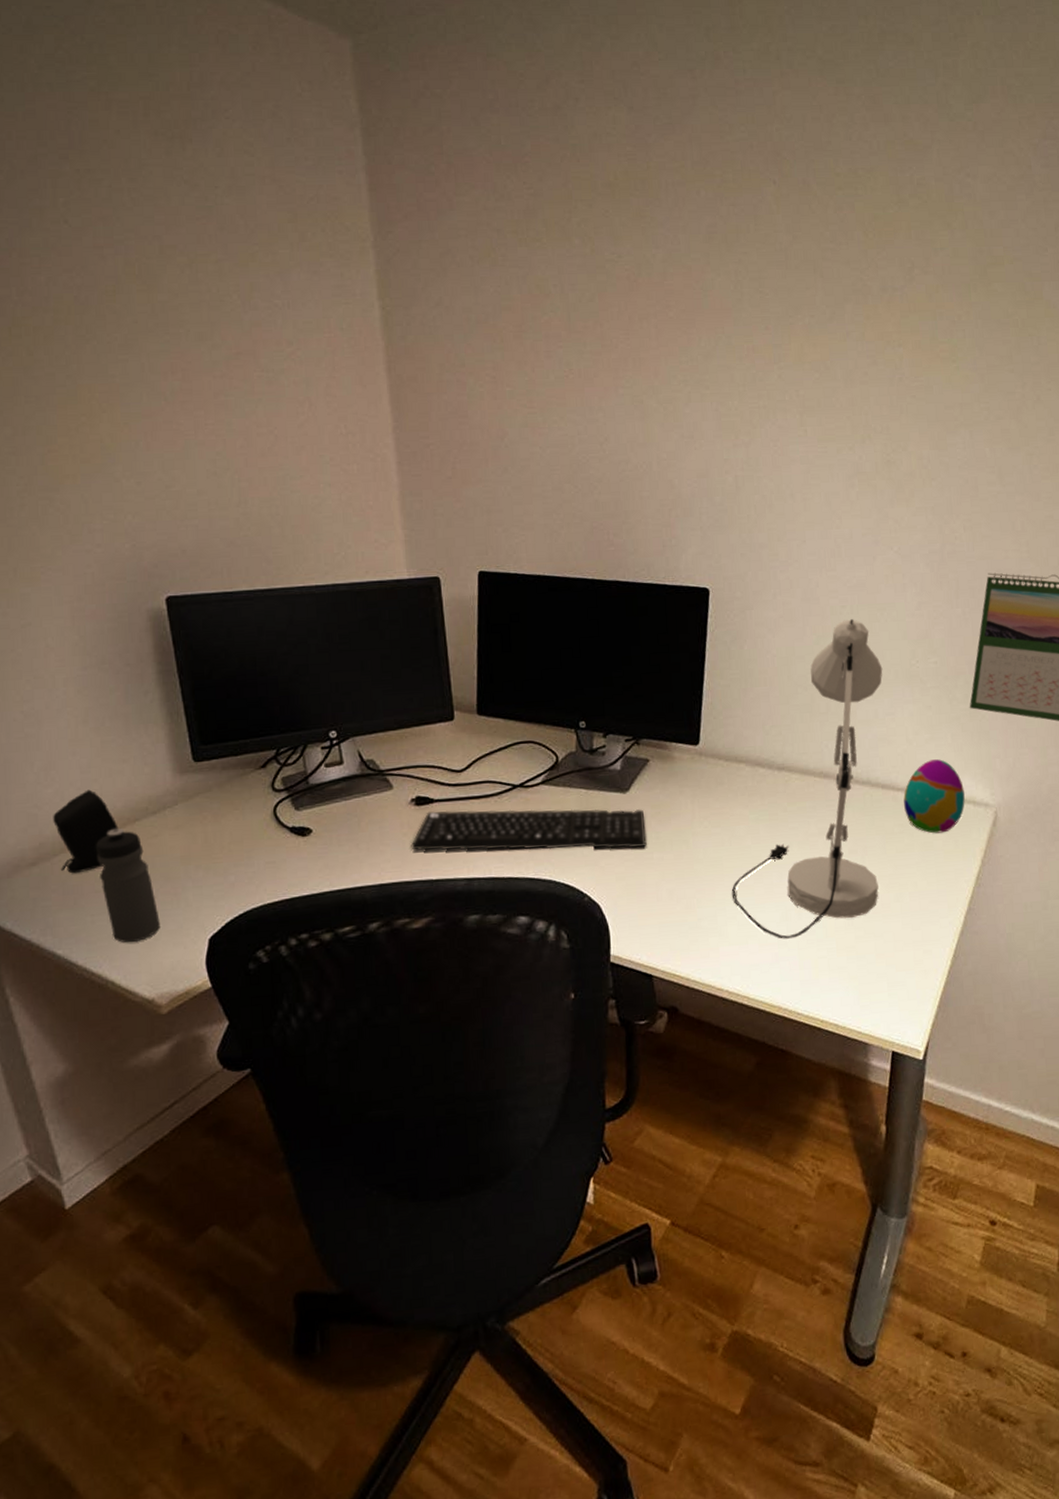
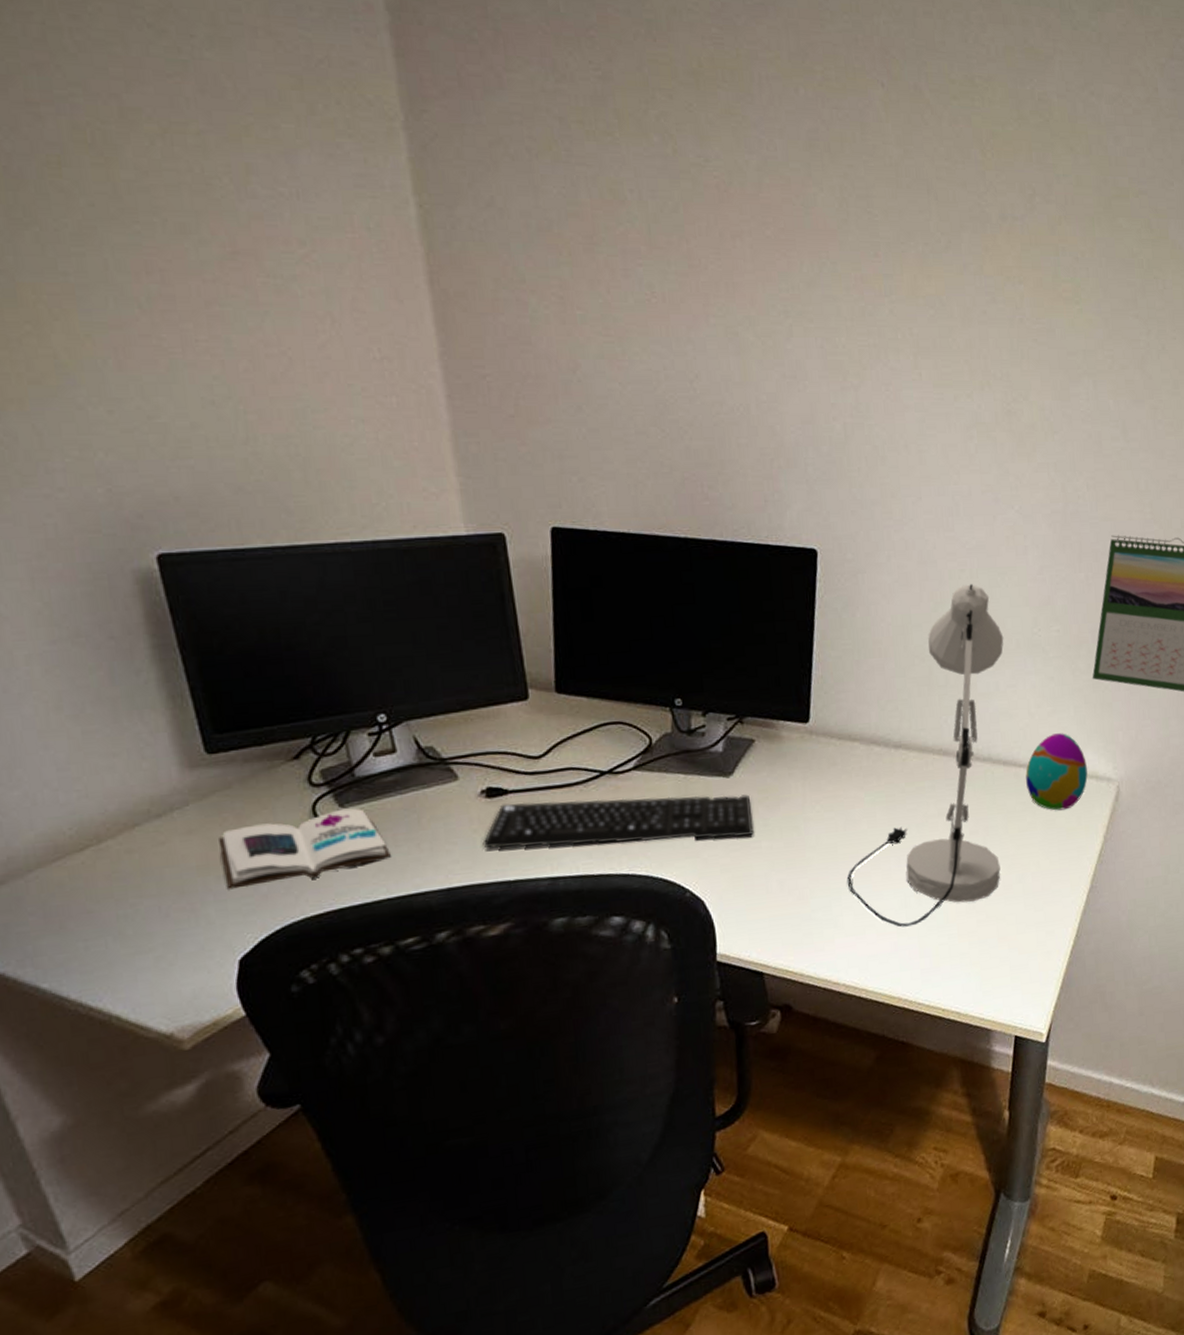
speaker: present [53,789,119,874] -> none [23,790,113,893]
water bottle: present [95,827,160,943] -> none [83,835,175,971]
book: none [199,811,336,877] -> present [219,808,392,890]

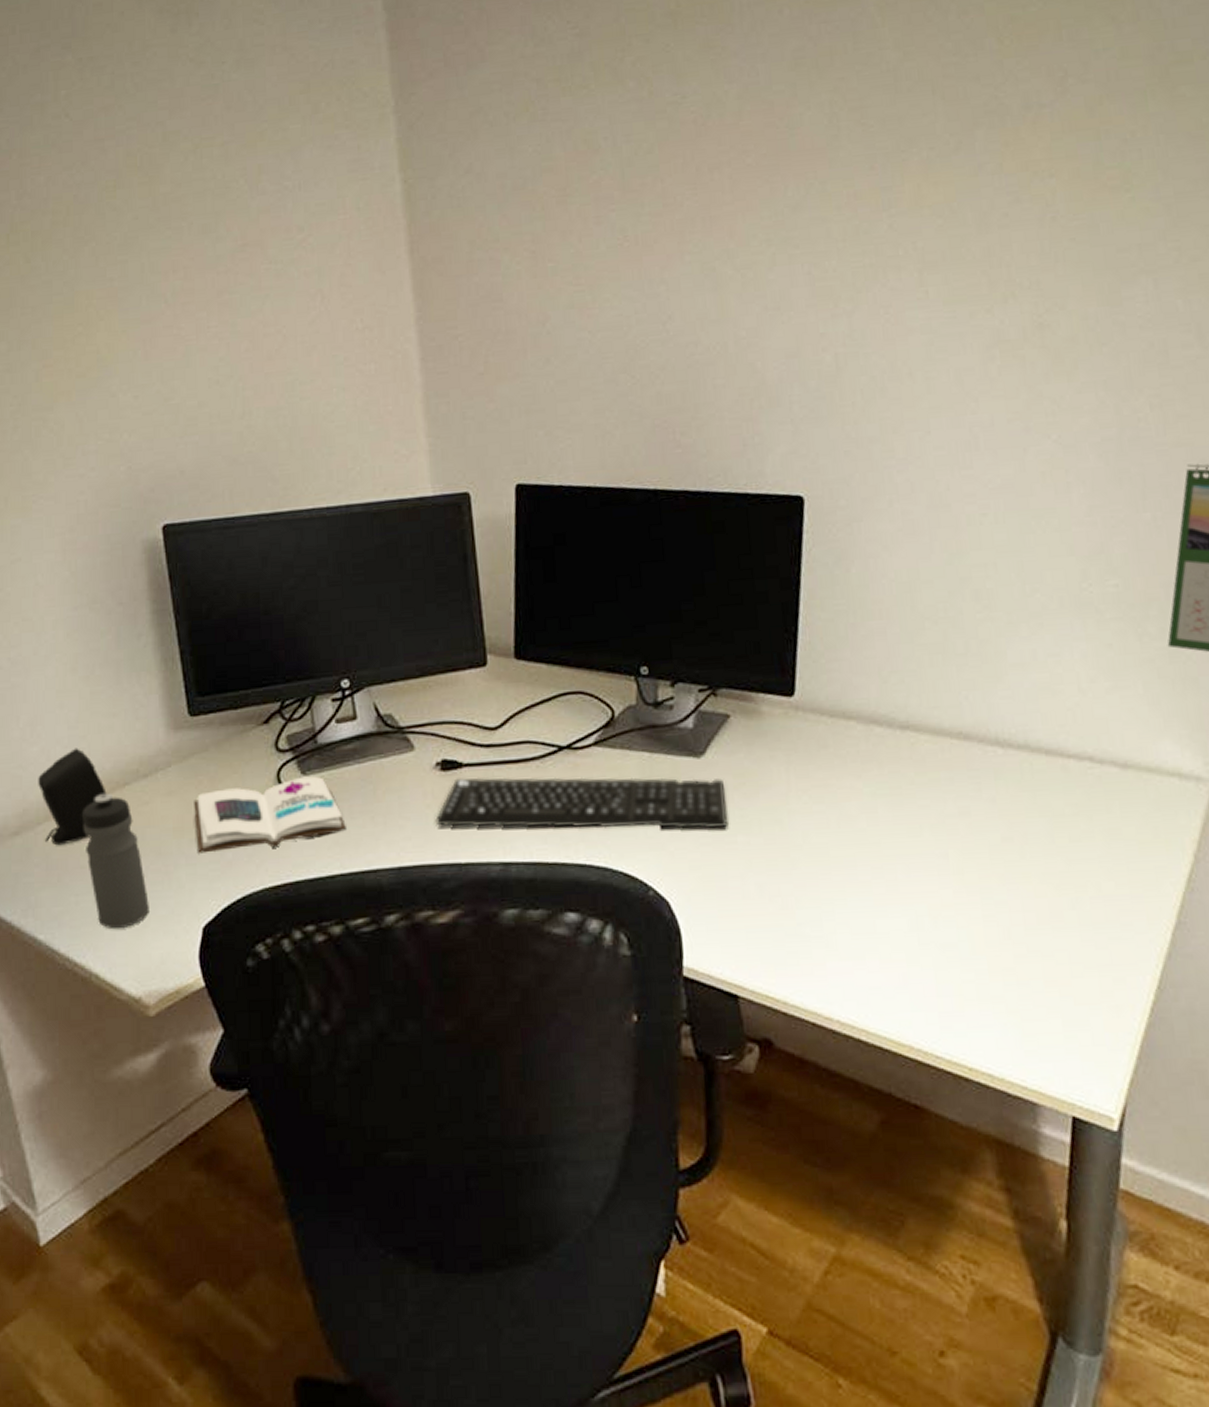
speaker: none [23,790,113,893] -> present [38,748,107,846]
water bottle: none [83,835,175,971] -> present [81,793,149,930]
desk lamp: present [846,584,1004,928] -> none [841,530,1046,955]
decorative egg: present [1025,733,1088,811] -> none [1077,715,1167,817]

